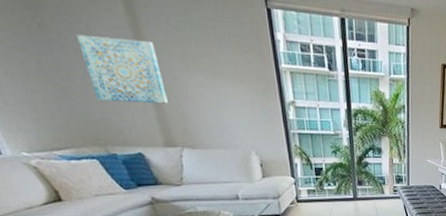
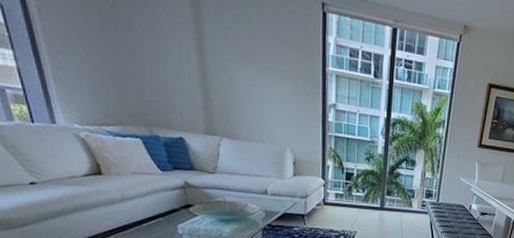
wall art: present [77,34,168,104] -> none [143,19,215,93]

